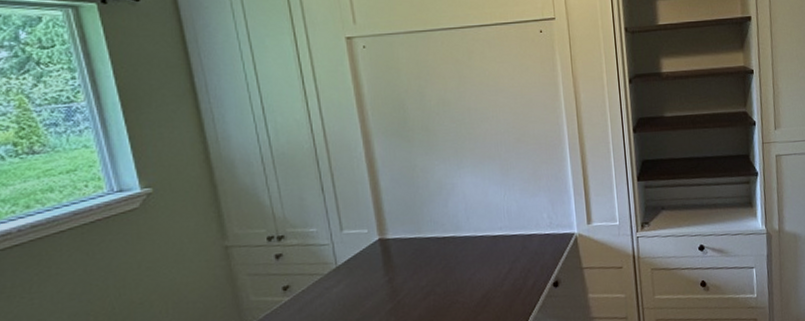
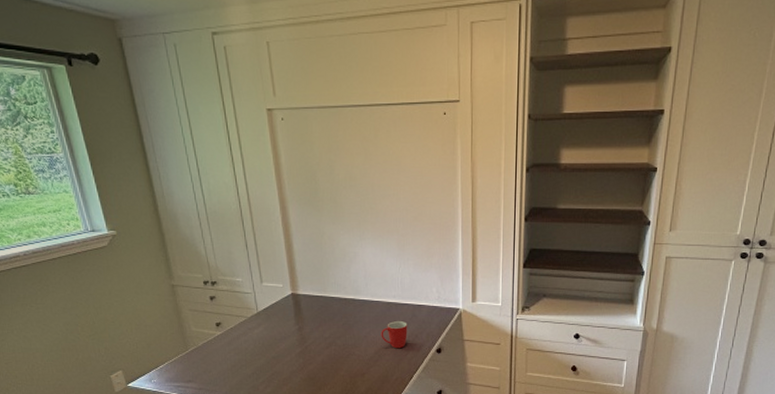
mug: none [488,255,519,289] -> present [381,321,408,349]

